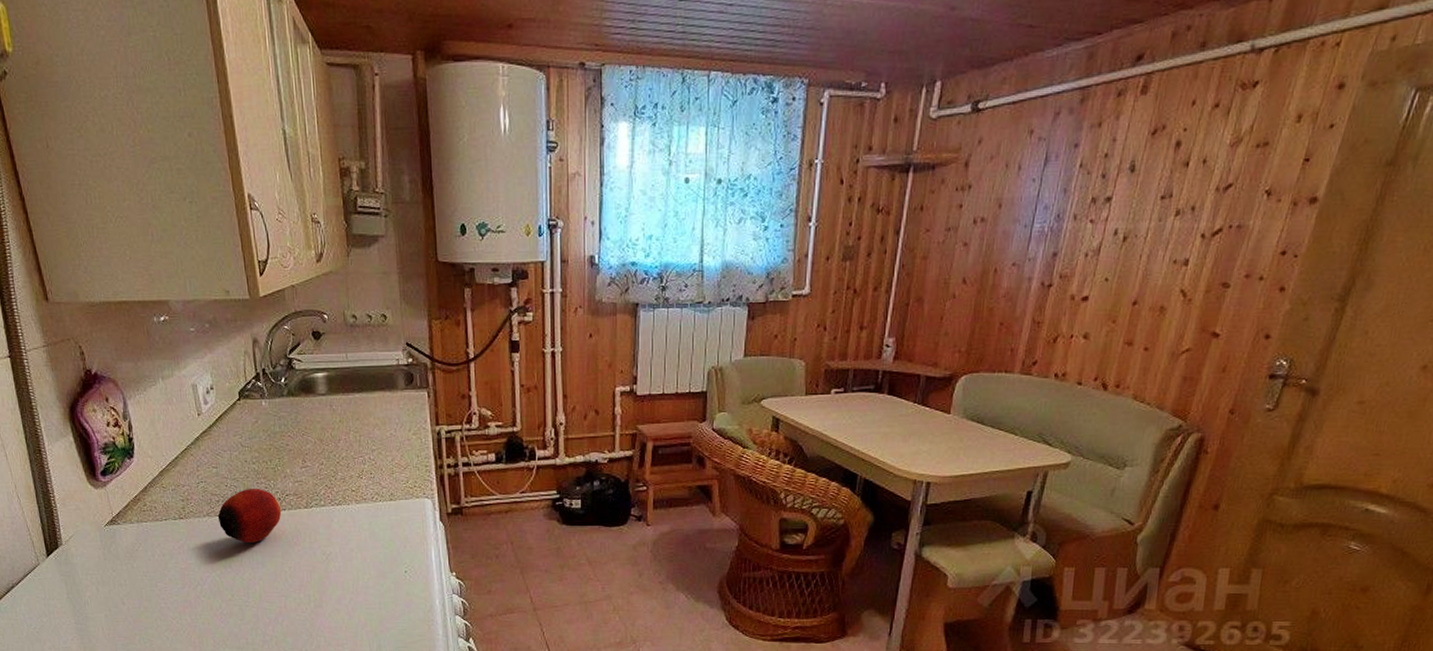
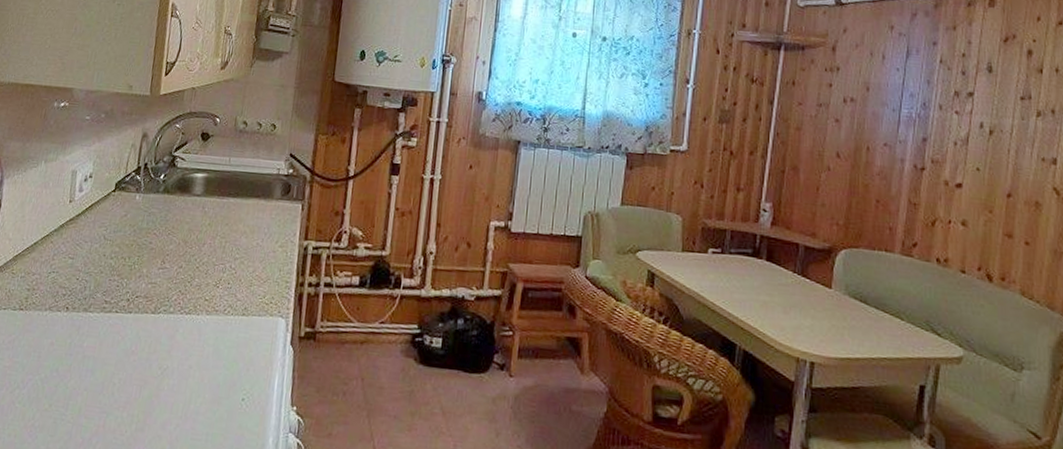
apple: present [217,489,282,543] -> none [58,285,128,346]

